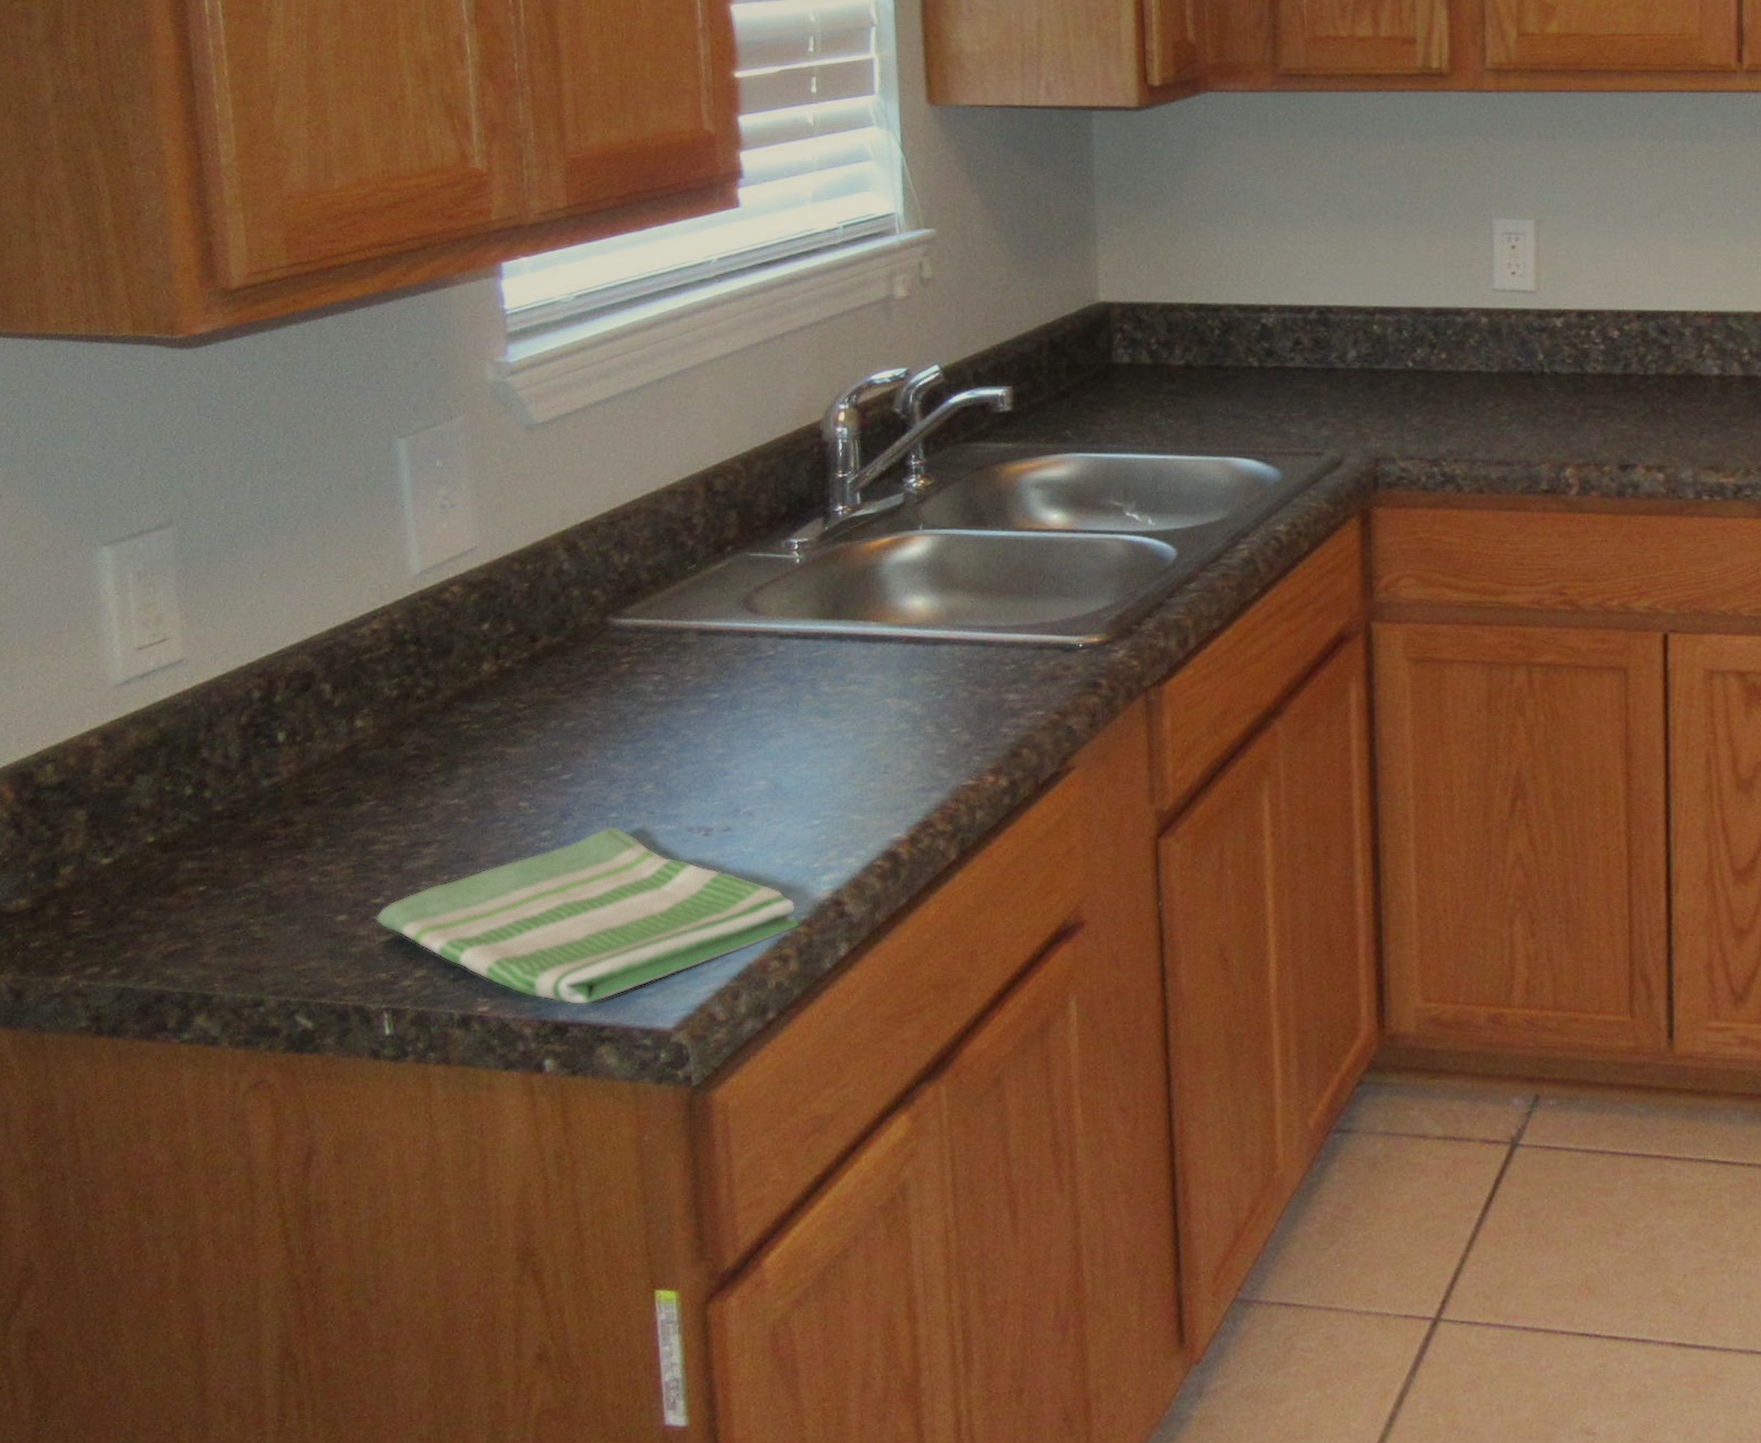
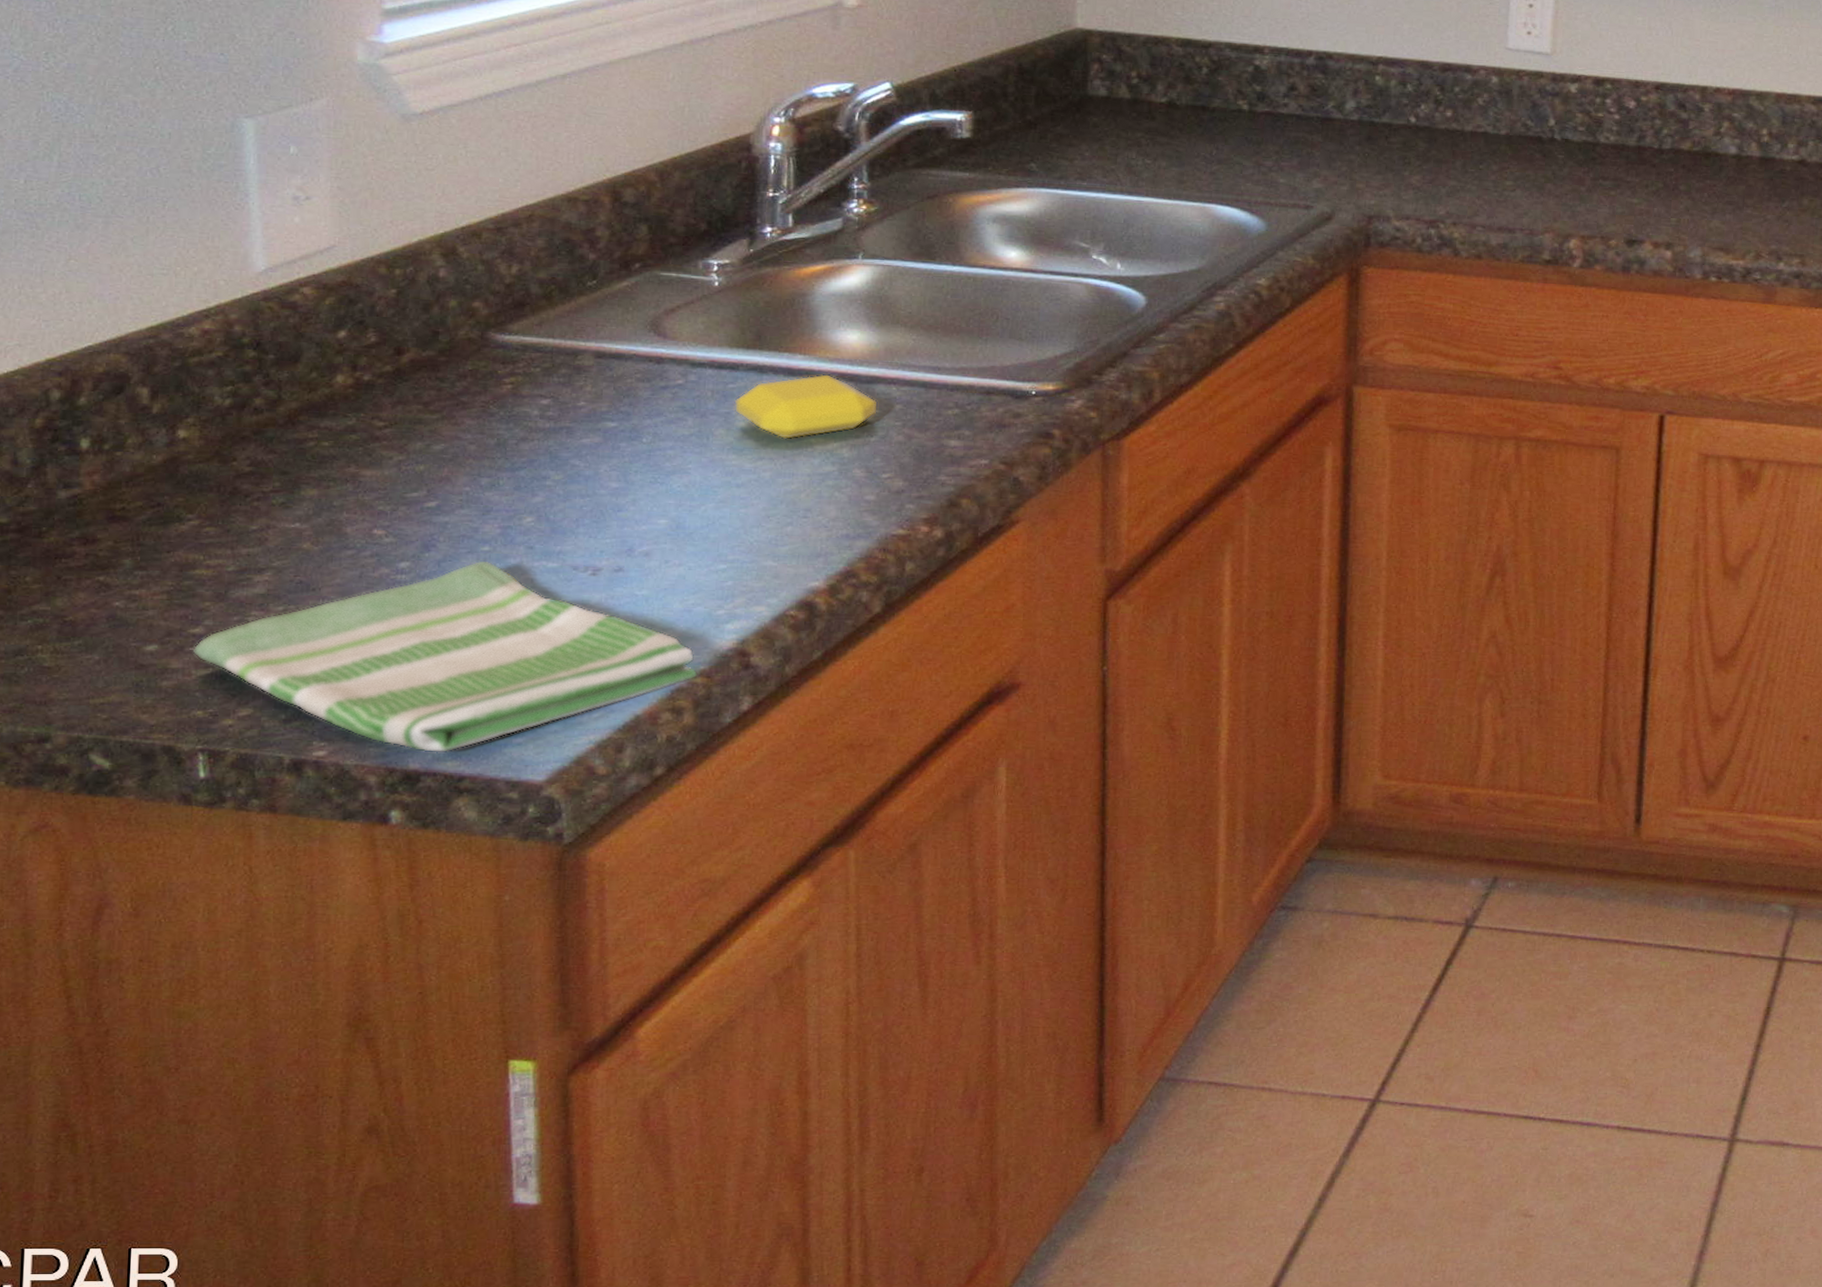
soap bar: none [818,639,944,702] -> present [734,374,879,440]

